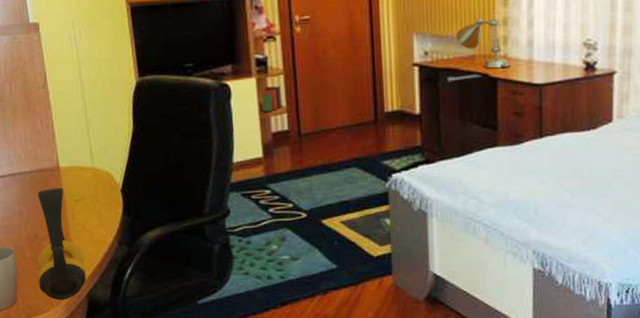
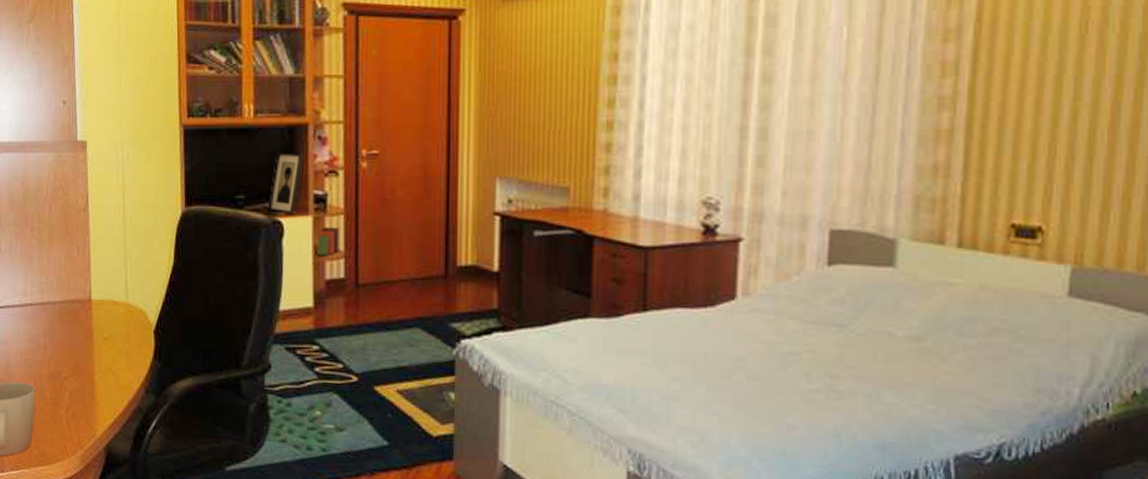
headphones: present [37,187,87,300] -> none [54,322,108,449]
picture frame: none [215,21,243,78] -> present [268,152,304,215]
desk lamp: present [456,18,511,69] -> none [547,166,611,225]

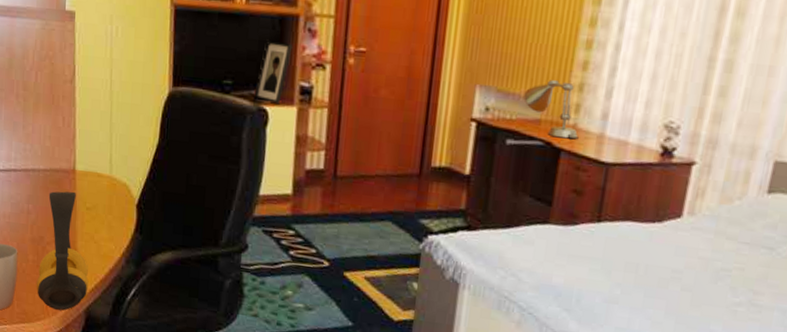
headphones: none [54,322,108,449] -> present [36,191,89,311]
books: present [317,227,339,257] -> none [299,119,322,148]
desk lamp: none [547,166,611,225] -> present [524,80,579,140]

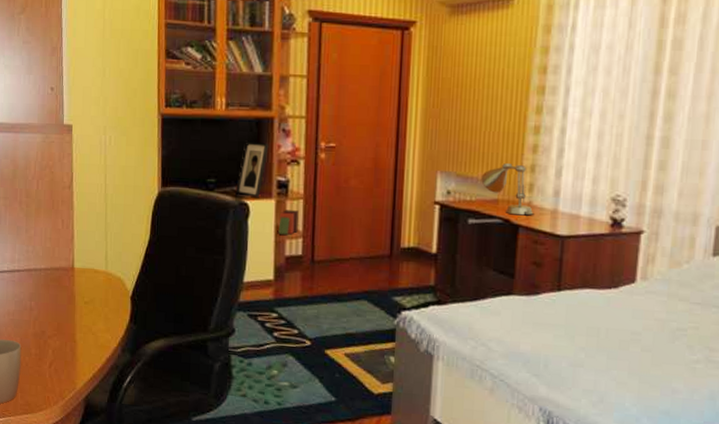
headphones: present [36,191,89,311] -> none [38,287,87,400]
books: none [299,119,322,148] -> present [278,210,299,236]

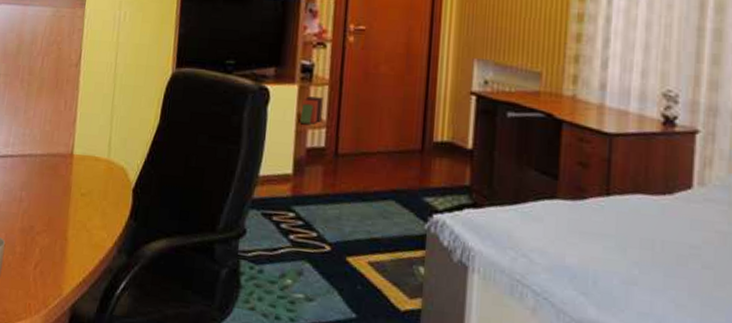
picture frame: present [236,142,269,198] -> none [256,22,294,83]
desk lamp: present [481,163,534,216] -> none [521,52,579,111]

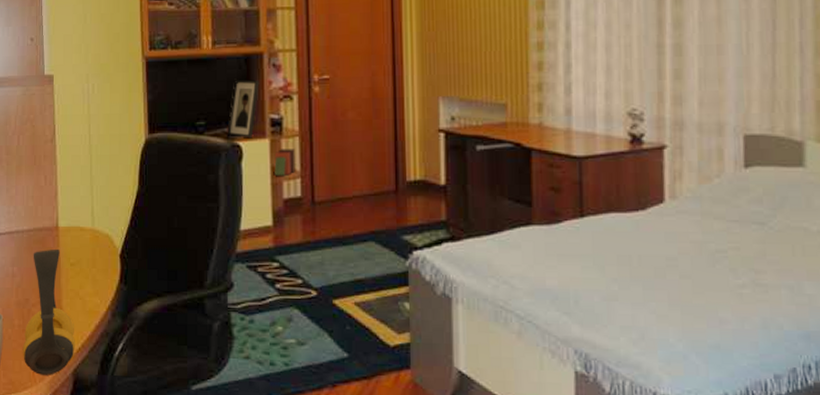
headphones: none [20,176,78,309] -> present [22,248,75,375]
picture frame: none [256,22,294,83] -> present [227,79,260,139]

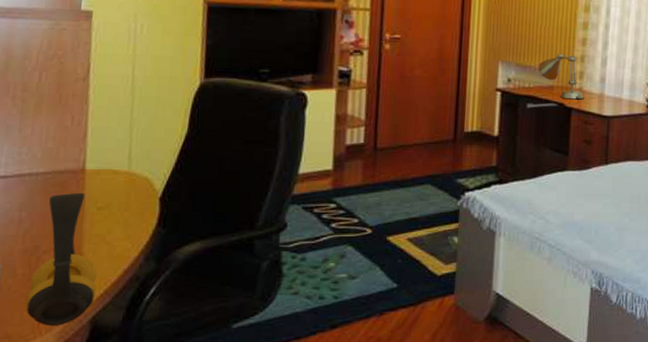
picture frame: present [227,79,260,139] -> none [292,32,331,88]
books: present [274,149,295,177] -> none [339,99,361,125]
desk lamp: none [486,83,546,138] -> present [538,54,584,100]

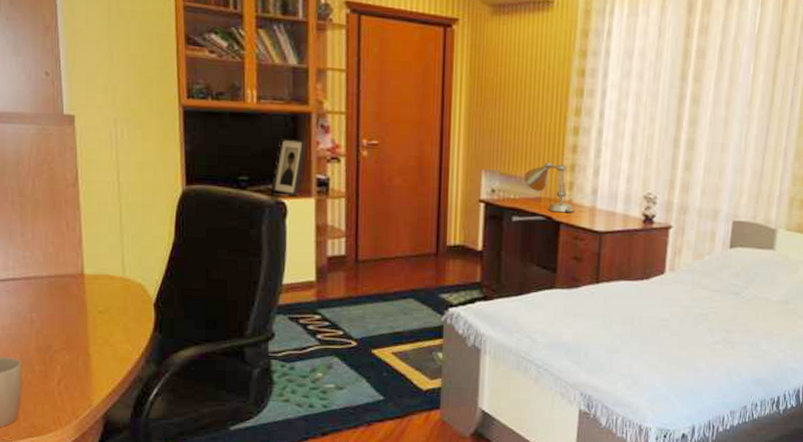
headphones: present [25,192,97,326] -> none [44,296,105,419]
picture frame: none [292,32,331,88] -> present [271,137,307,197]

